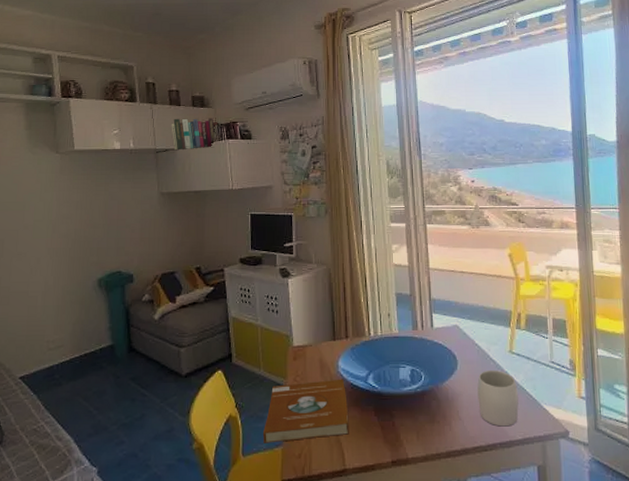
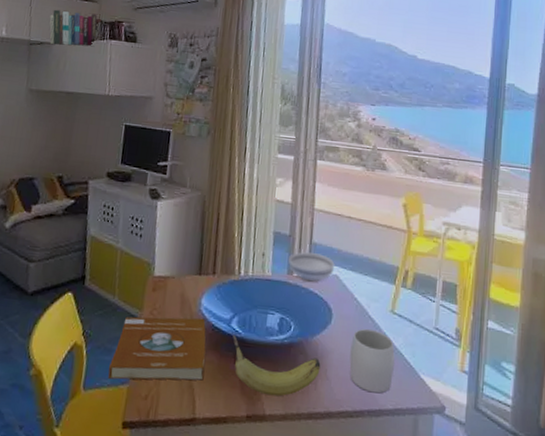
fruit: none [371,390,453,441] -> present [233,334,321,397]
bowl: none [411,308,454,334] -> present [287,252,335,282]

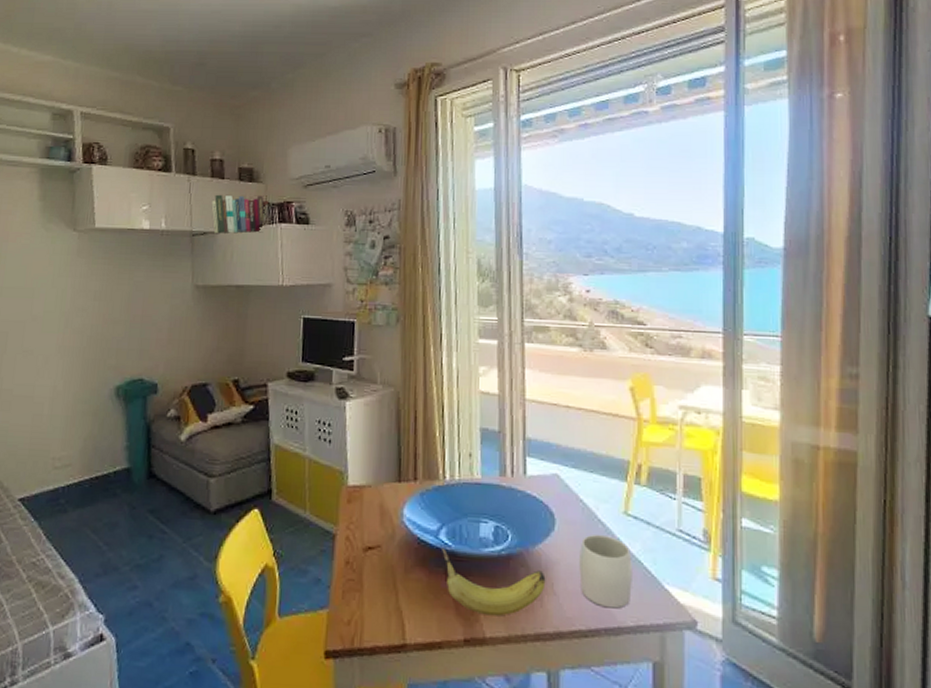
book: present [108,316,206,381] -> none [304,530,413,605]
bowl: present [287,252,335,282] -> none [498,449,554,483]

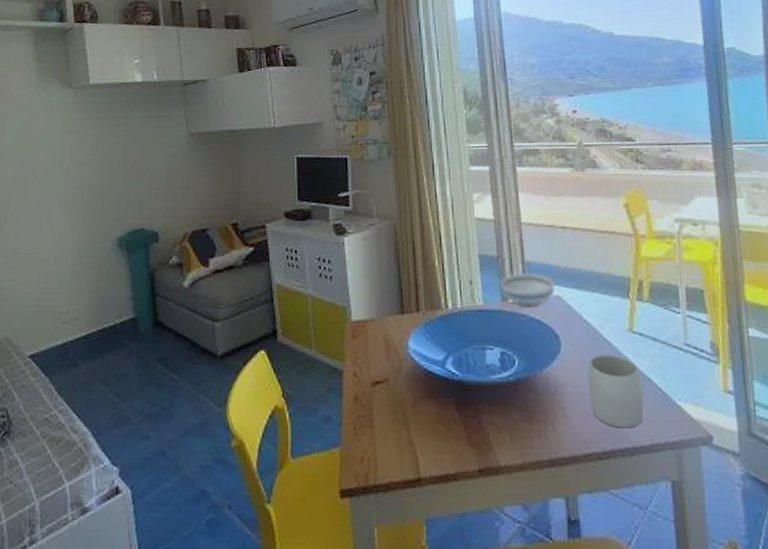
books: present [211,194,269,235] -> none [200,41,257,82]
fruit: present [442,547,546,616] -> none [450,377,557,444]
bowl: none [498,449,554,483] -> present [499,273,555,307]

